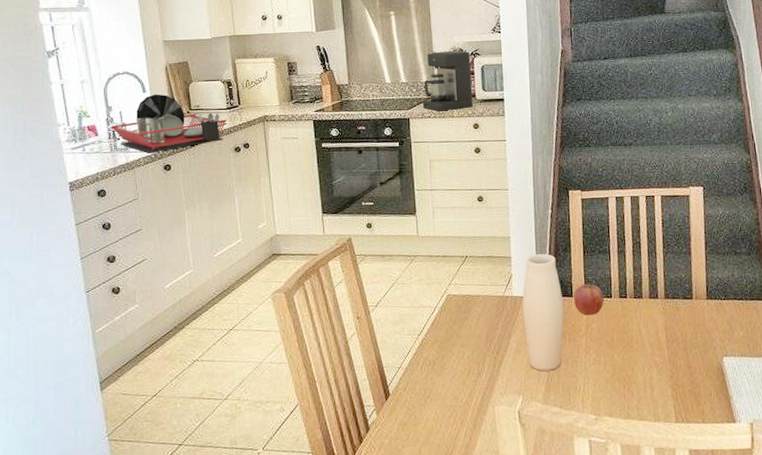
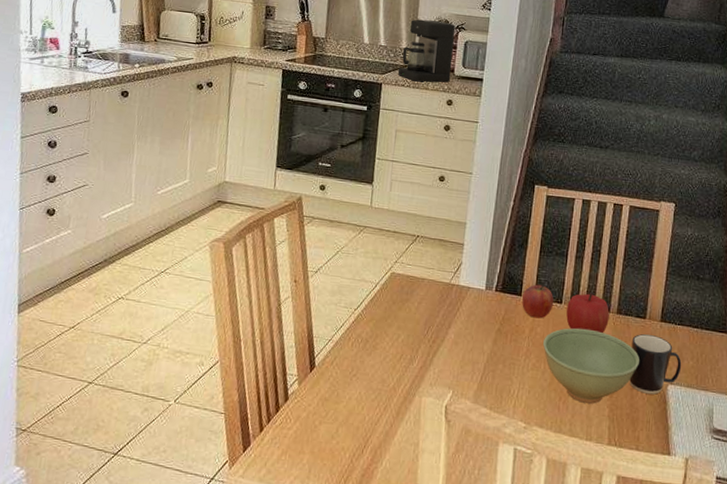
dish rack: present [110,94,227,153] -> none [73,16,194,77]
vase: present [522,254,564,372] -> none [465,245,511,370]
bowl: none [600,317,693,387] -> present [543,327,639,404]
fruit: none [617,284,659,320] -> present [566,293,610,334]
mug: none [683,313,733,369] -> present [629,333,682,395]

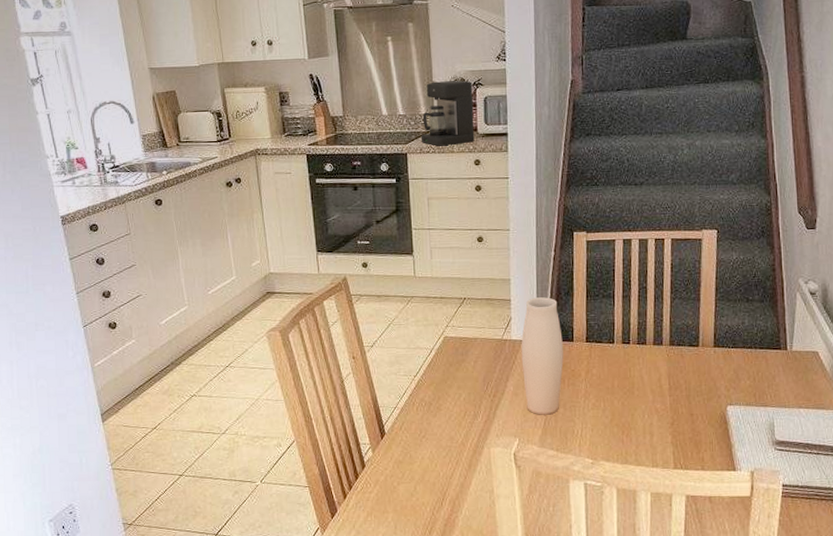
vase: none [465,245,511,370] -> present [521,297,564,415]
fruit: present [521,284,554,319] -> none [574,328,606,361]
bowl: present [543,327,639,404] -> none [600,363,697,433]
fruit: present [566,293,610,334] -> none [620,330,662,367]
mug: present [629,333,682,395] -> none [687,360,739,417]

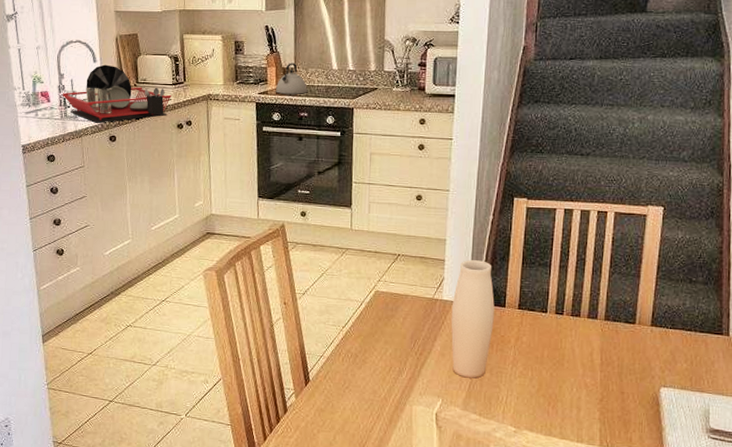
dish rack: none [99,125,217,187] -> present [62,64,171,123]
kettle: none [326,111,358,144] -> present [276,63,307,94]
coffee maker: present [420,80,475,146] -> none [368,40,424,103]

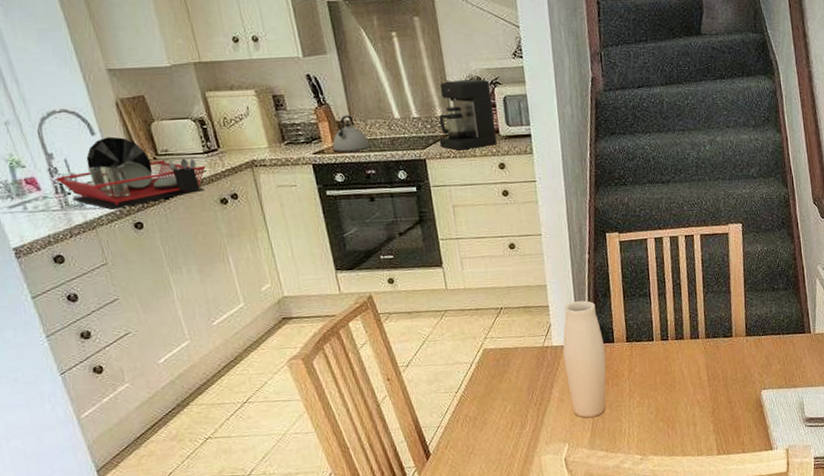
coffee maker: none [368,40,424,103] -> present [439,79,497,151]

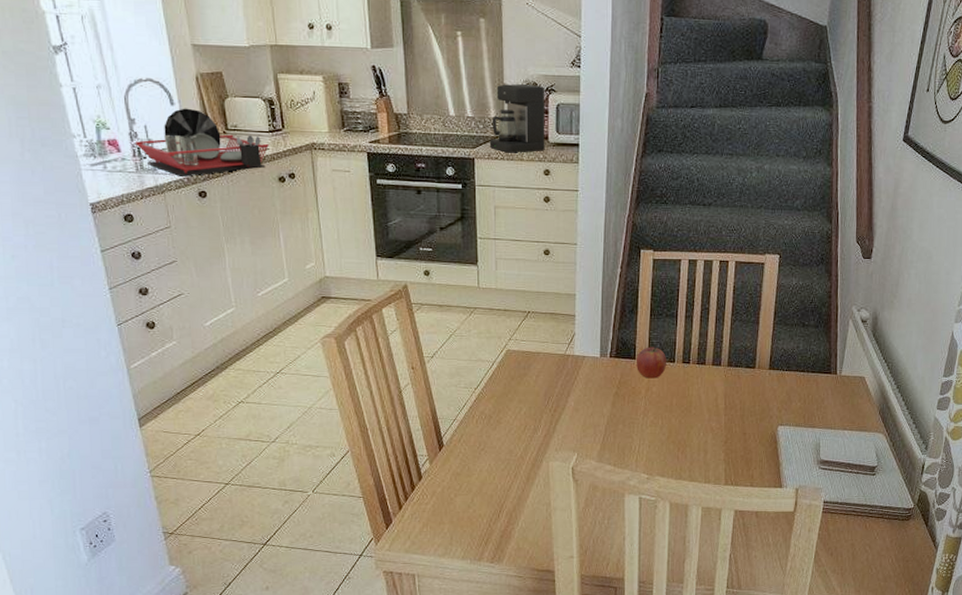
kettle: present [332,115,370,152] -> none [389,108,423,143]
vase: present [562,300,607,419] -> none [583,314,625,431]
fruit: none [615,327,646,360] -> present [635,347,667,379]

